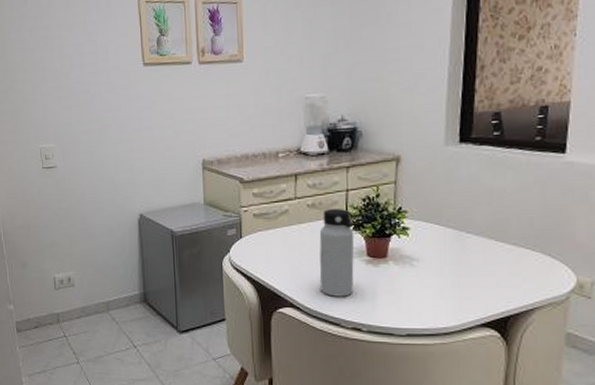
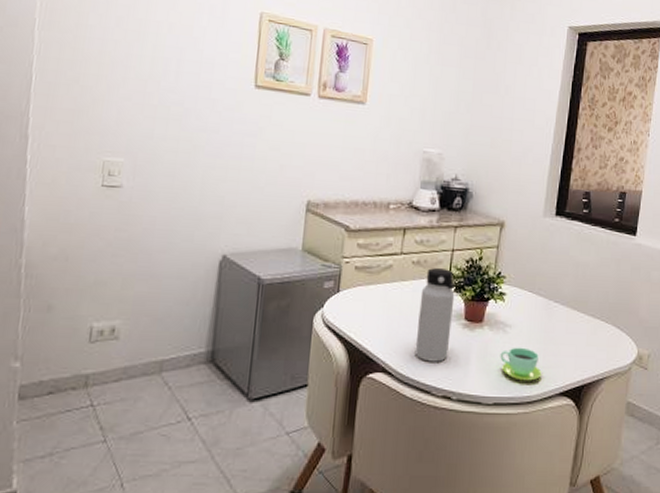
cup: none [409,280,458,313] -> present [500,347,542,381]

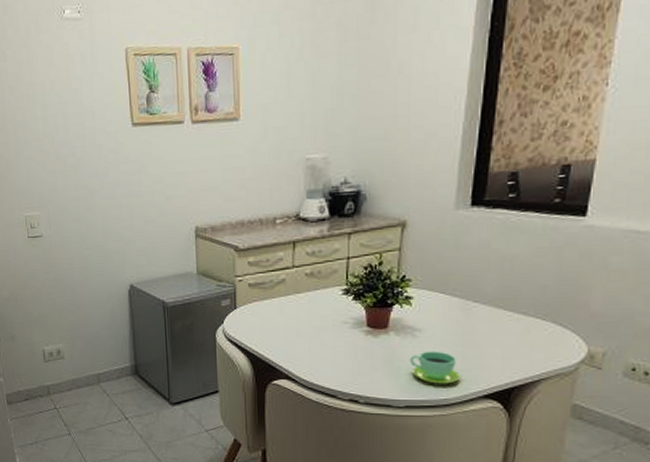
water bottle: present [414,267,455,362] -> none [316,276,354,368]

